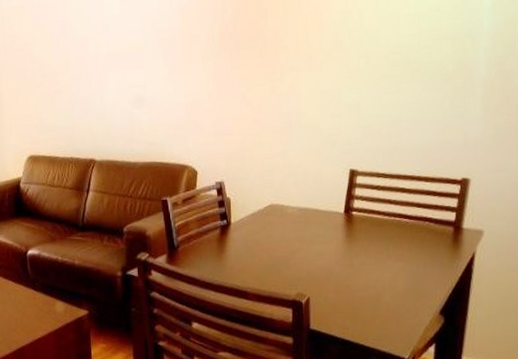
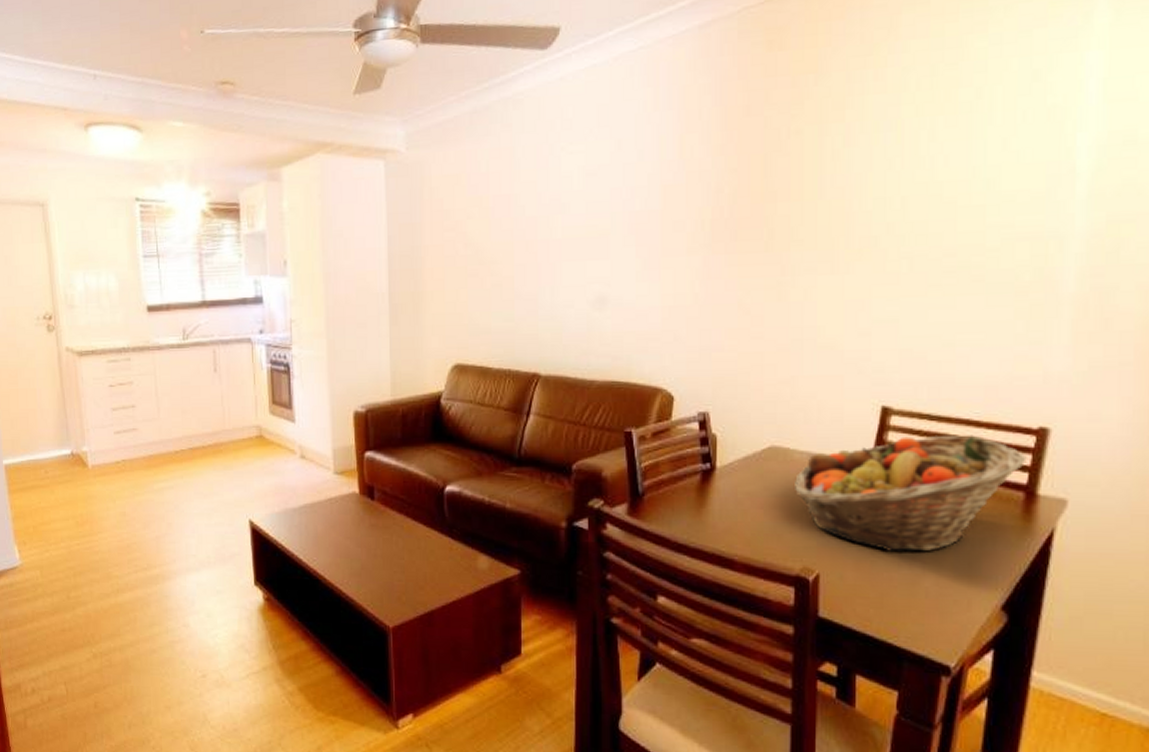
fruit basket: none [289,187,454,277] -> present [795,435,1027,552]

